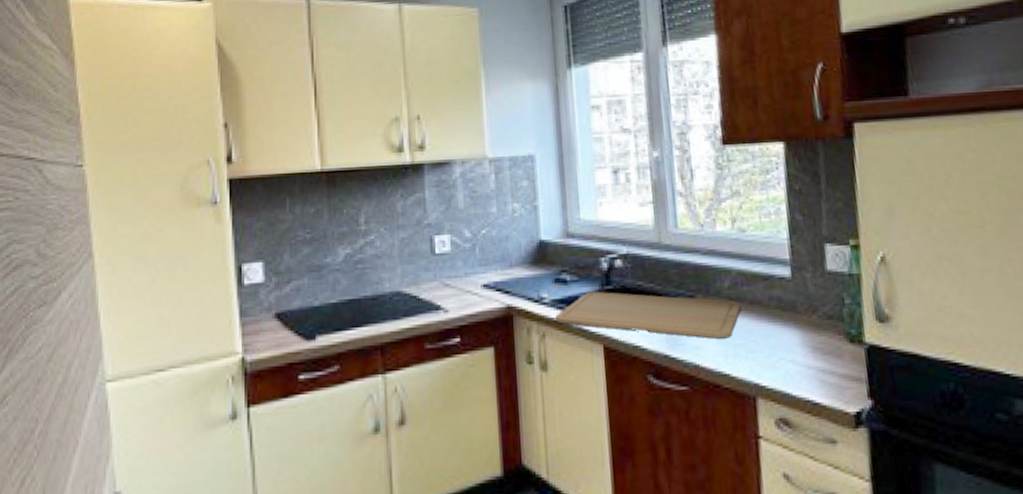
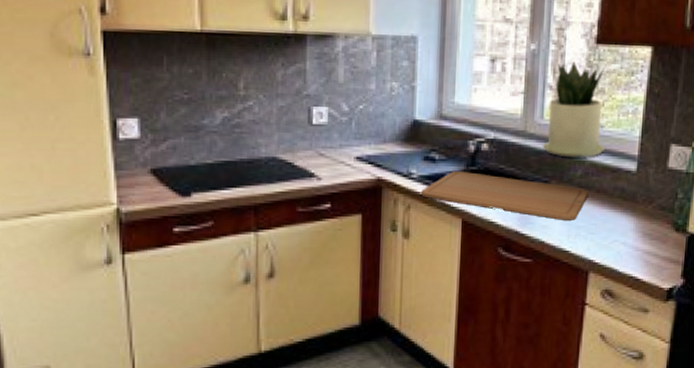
planter: none [680,165,751,268] -> present [542,61,605,158]

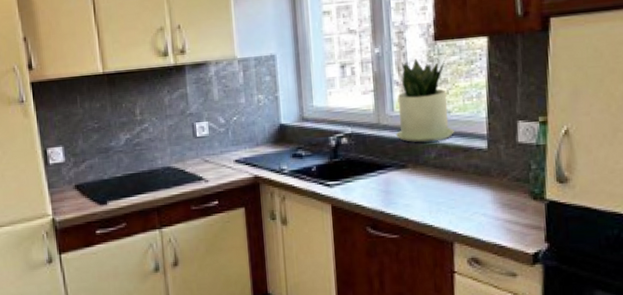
chopping board: present [421,170,590,220] -> none [293,163,445,199]

